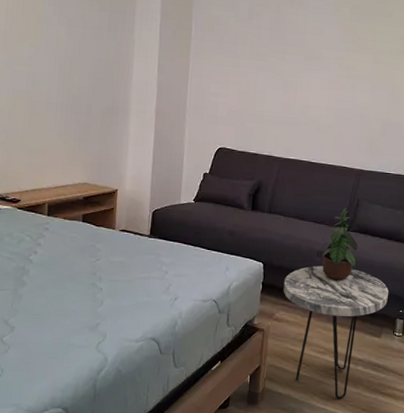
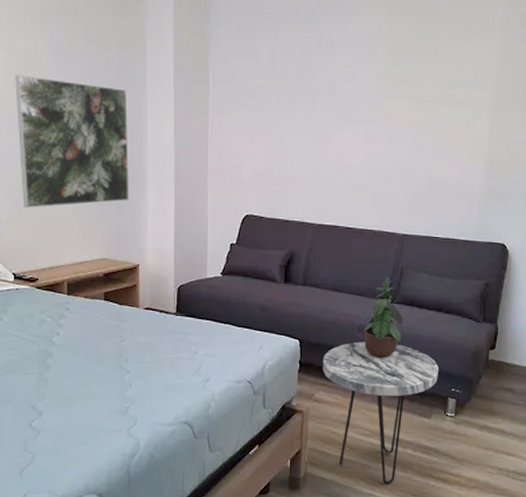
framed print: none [11,13,116,135] -> present [15,74,130,208]

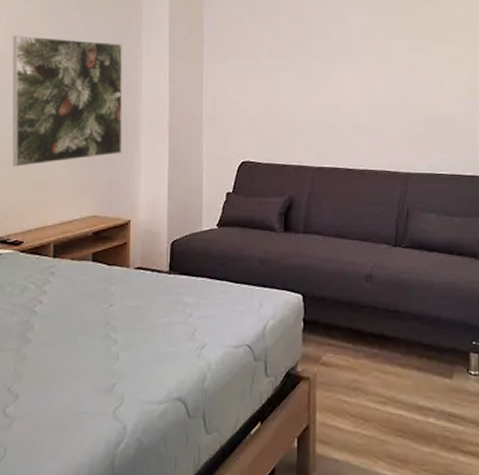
side table: present [322,342,439,485] -> none [328,293,457,464]
potted plant: present [364,277,404,358] -> none [371,219,414,310]

